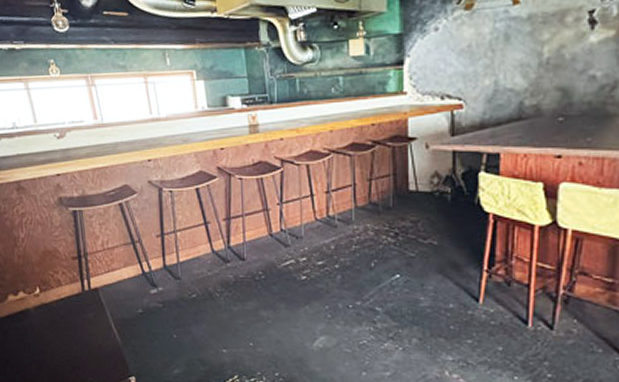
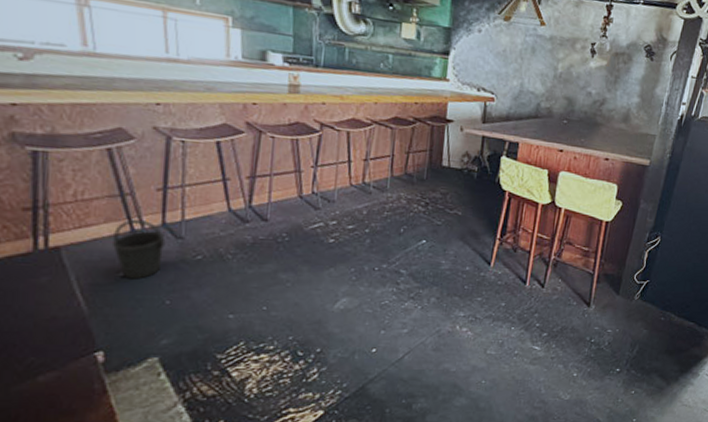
bucket: none [130,263,168,316] -> present [111,219,166,279]

